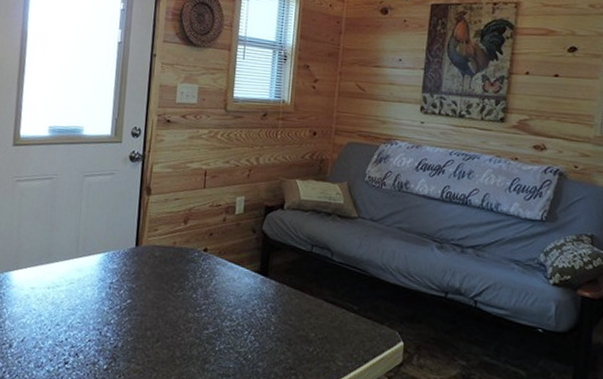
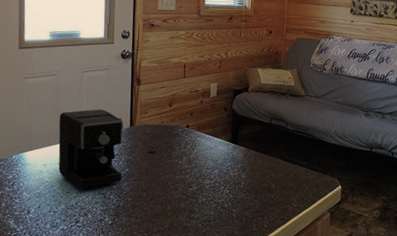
coffee maker: none [48,222,166,321] -> present [58,109,156,188]

